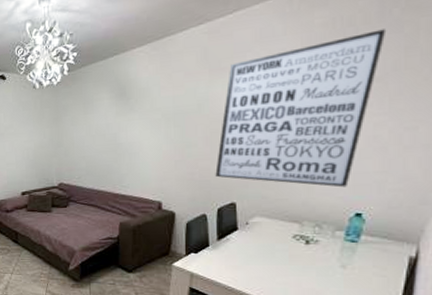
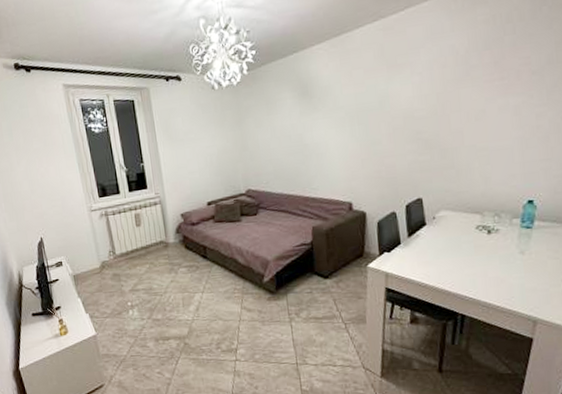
wall art: present [215,29,387,188] -> none [400,25,539,177]

